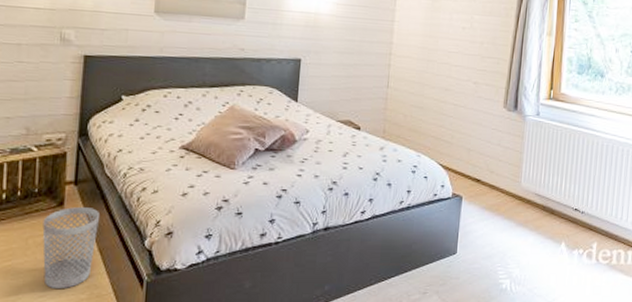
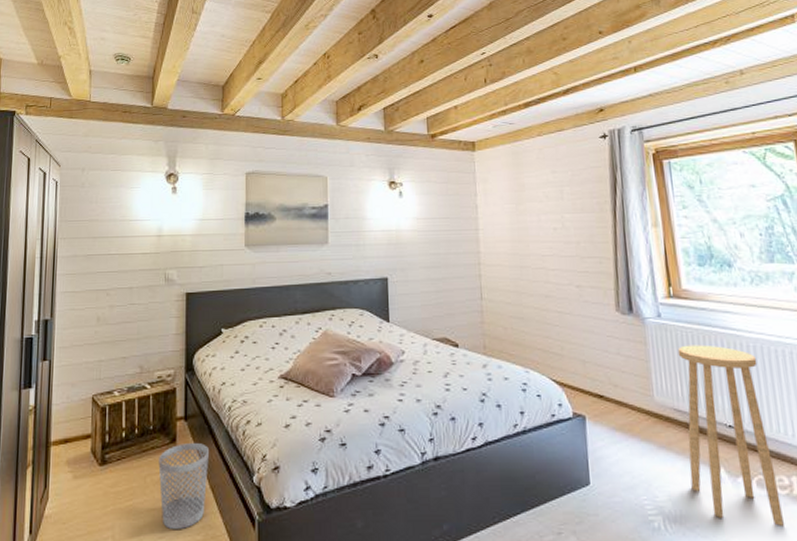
stool: none [537,141,607,288] -> present [677,345,785,526]

